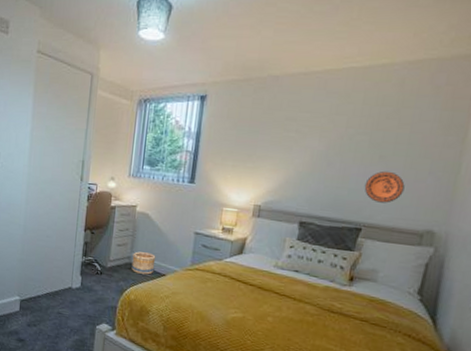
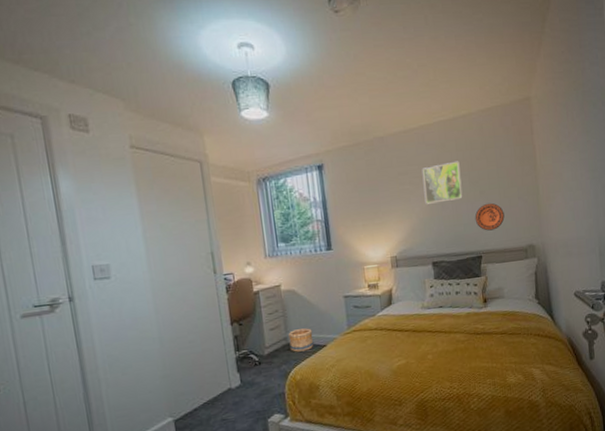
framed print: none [308,116,363,160] -> present [422,161,463,204]

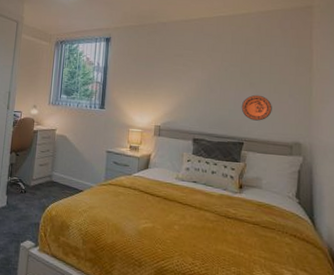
basket: present [288,328,314,352] -> none [52,170,74,191]
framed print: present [422,161,463,204] -> none [195,52,233,87]

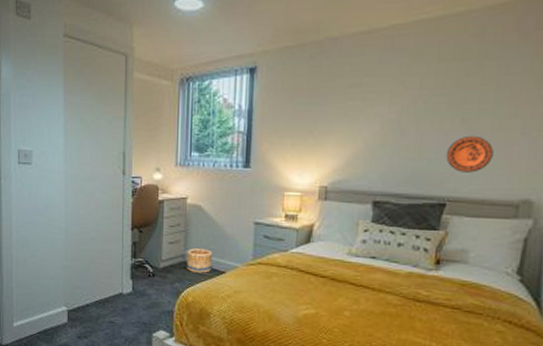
basket: none [52,170,74,191] -> present [186,248,213,273]

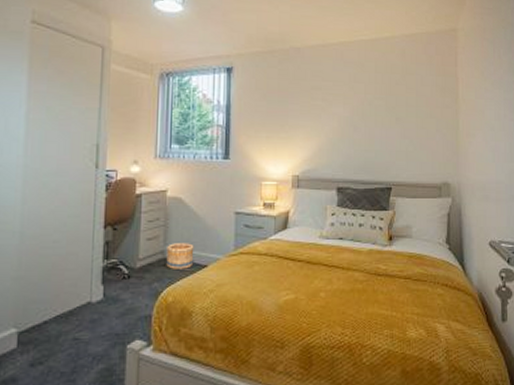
decorative plate: present [445,135,494,173] -> none [388,131,420,161]

